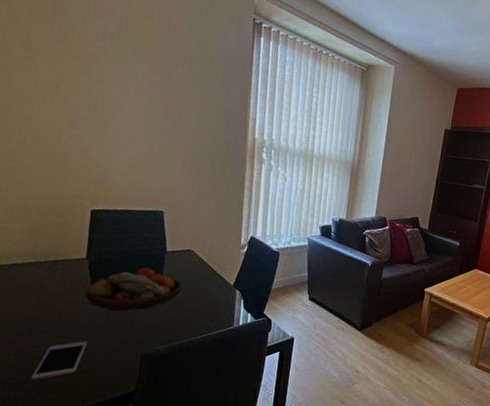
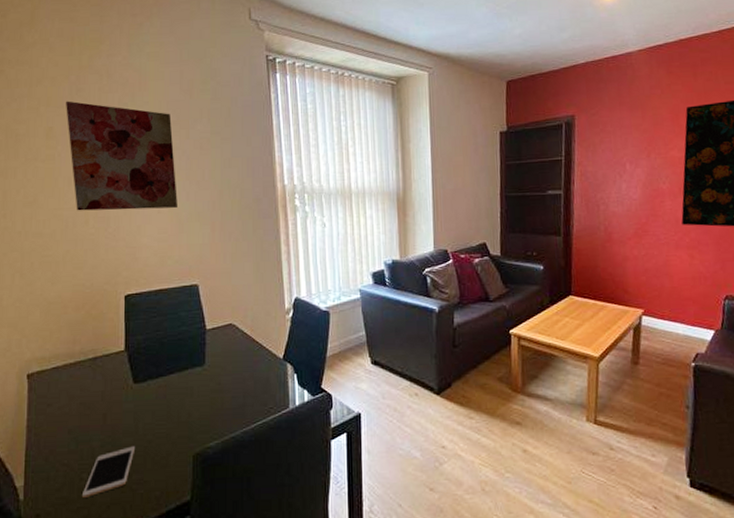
wall art: none [47,17,155,140] -> present [66,101,177,211]
fruit bowl: present [85,267,183,311] -> none [127,352,228,407]

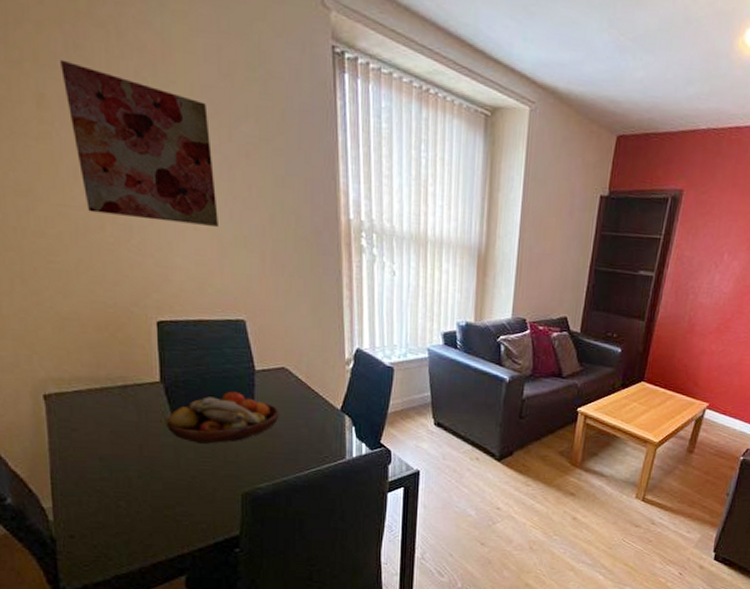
cell phone: present [81,446,136,498] -> none [119,479,178,524]
fruit bowl: none [127,352,228,407] -> present [165,391,280,444]

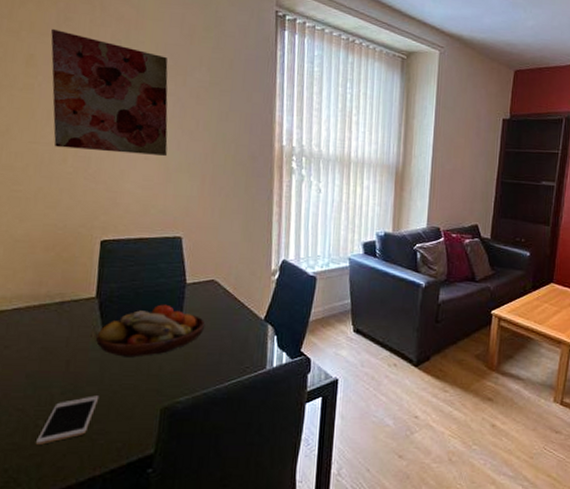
cell phone: none [119,479,178,524] -> present [35,395,100,445]

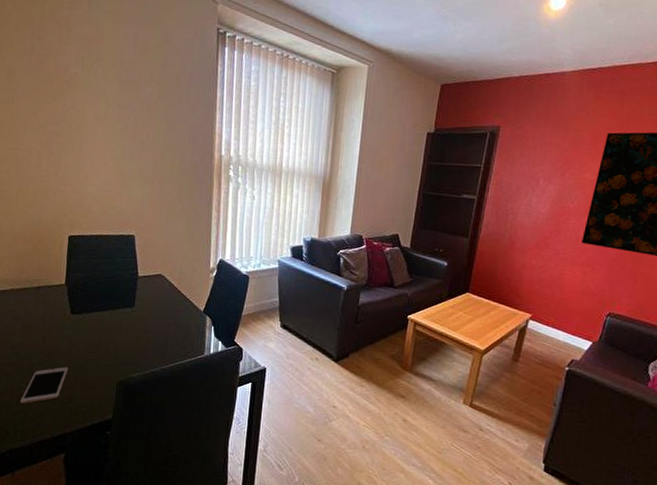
wall art: present [51,28,168,156] -> none [27,47,123,163]
fruit bowl: present [95,304,206,357] -> none [65,293,154,337]

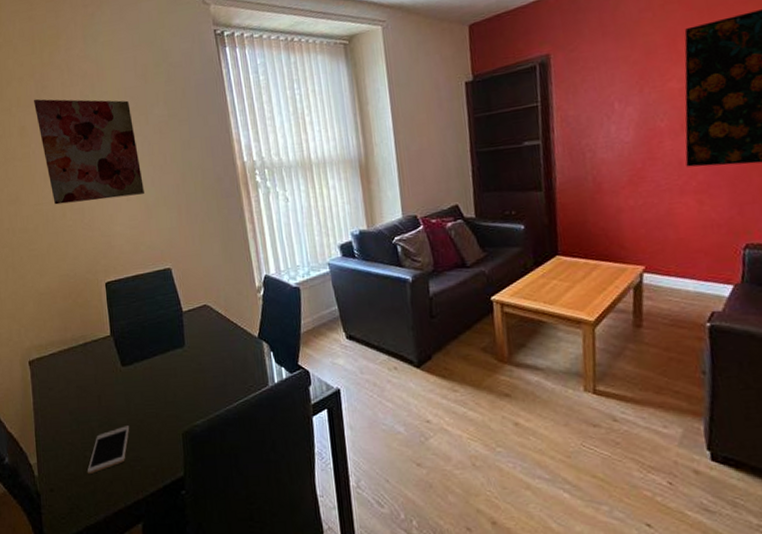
wall art: none [27,47,123,163] -> present [34,99,144,205]

